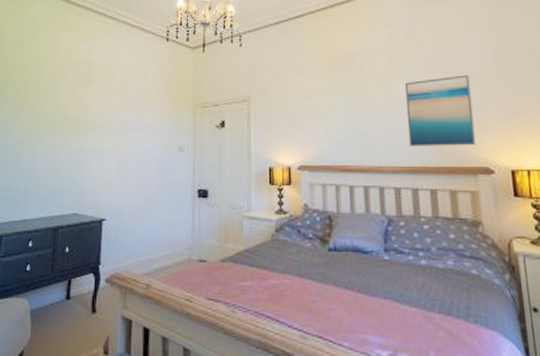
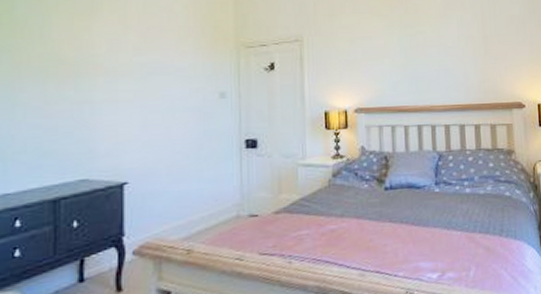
wall art: present [404,75,476,146] -> none [454,18,512,86]

